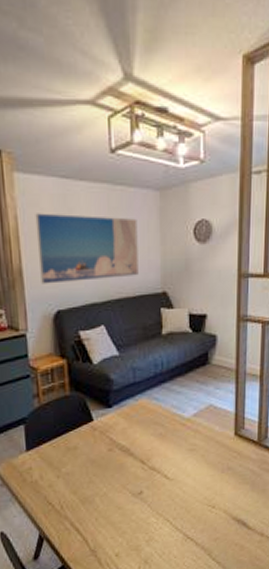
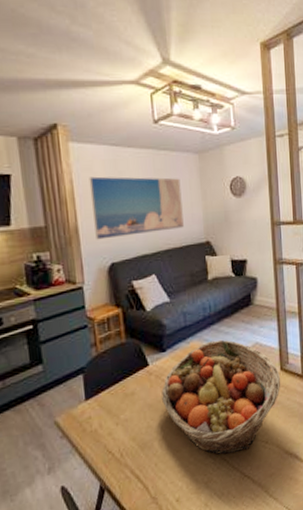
fruit basket: none [105,399,234,515] -> present [161,339,281,455]

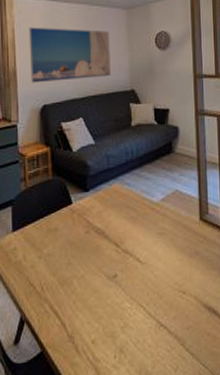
fruit basket: present [161,339,281,455] -> none [83,184,200,300]

